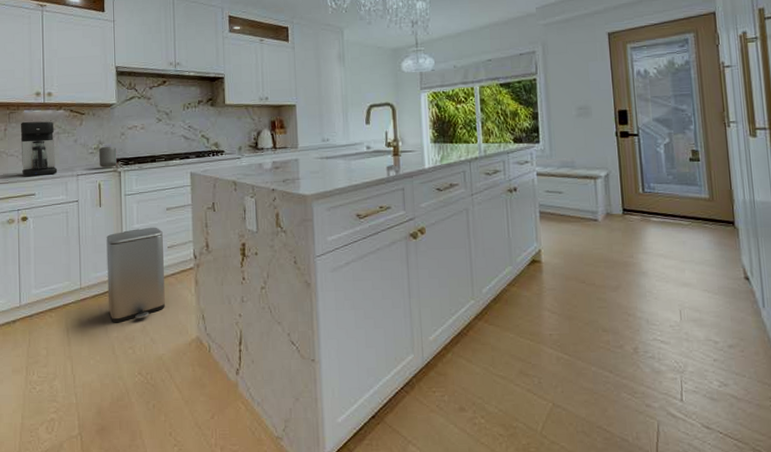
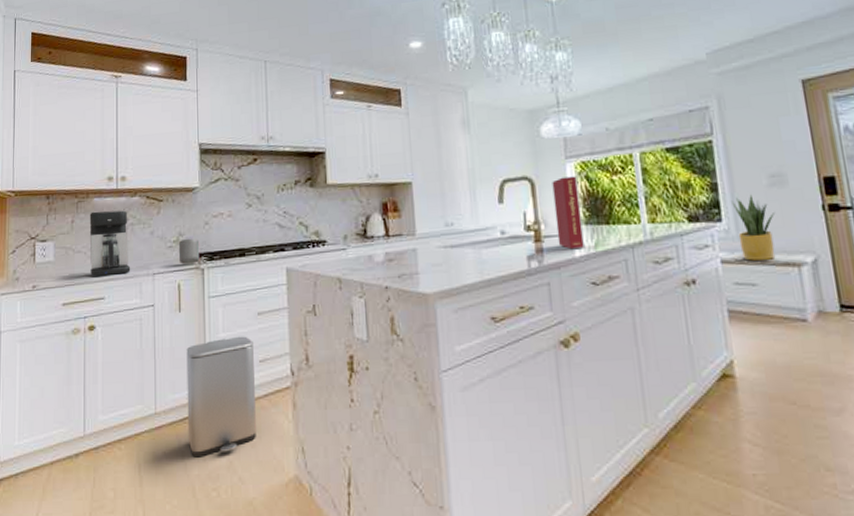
book: none [409,104,432,163] -> present [552,176,584,250]
planter: none [548,122,581,174] -> present [732,194,776,261]

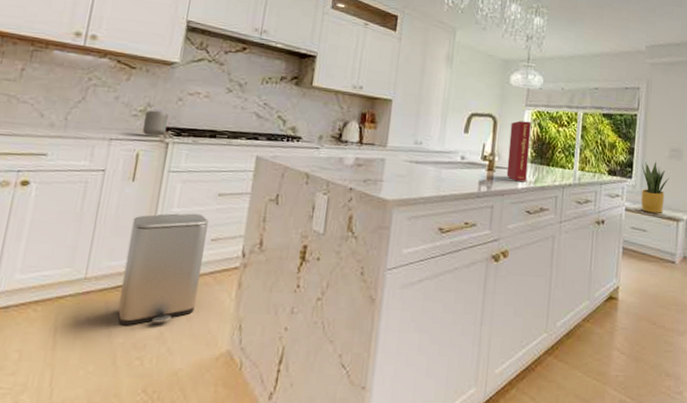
coffee maker: present [89,210,131,278] -> none [34,63,92,134]

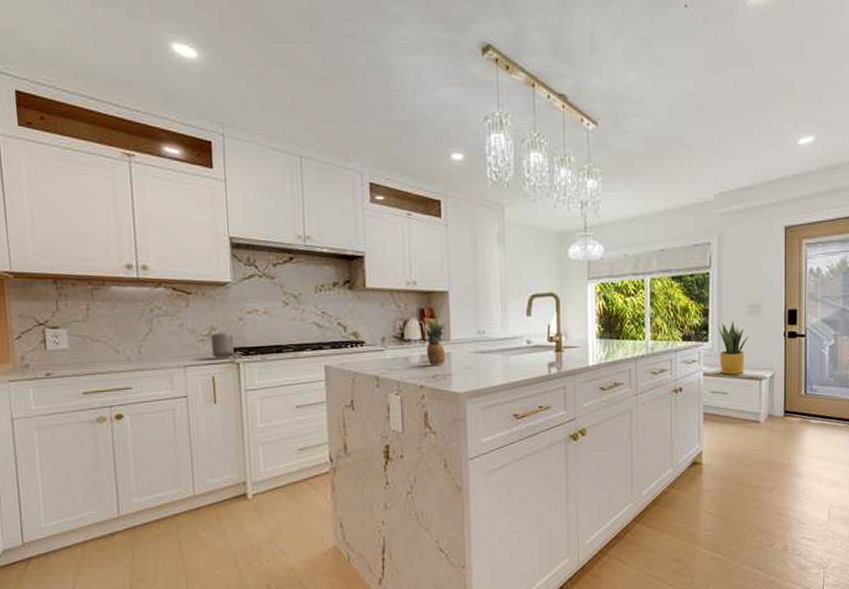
pedal bin: present [117,213,208,326] -> none [223,427,298,534]
fruit: none [361,121,388,170] -> present [423,317,449,365]
book: present [506,121,531,183] -> none [574,296,597,360]

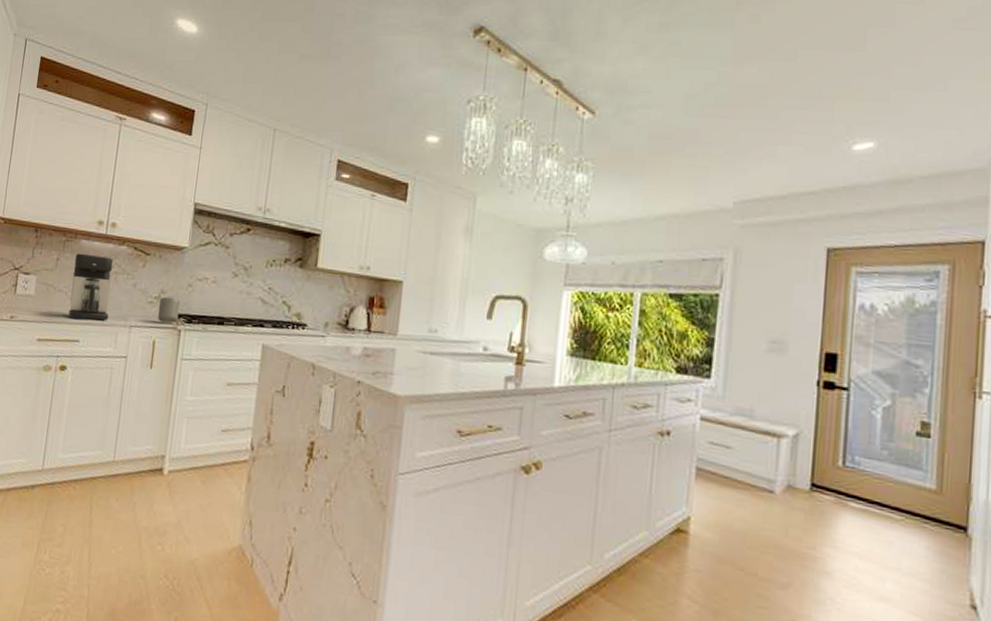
coffee maker: none [107,300,159,367] -> present [68,253,113,321]
fruit: present [423,317,449,365] -> none [369,306,398,361]
planter: present [718,320,749,374] -> none [723,357,768,426]

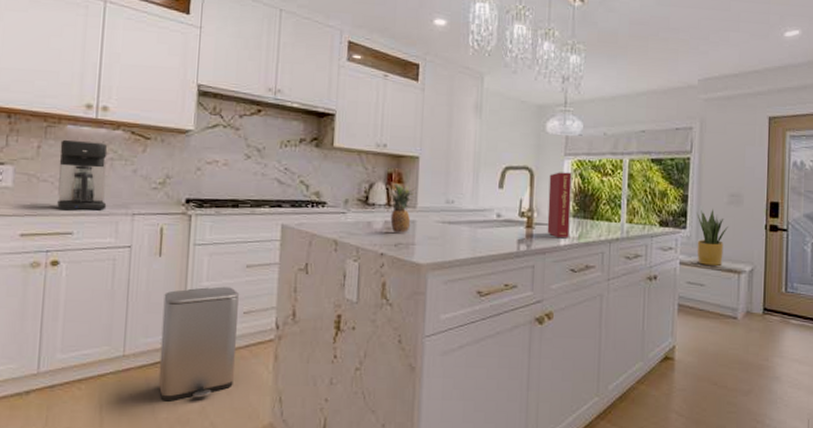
pedal bin: none [141,401,219,512] -> present [158,286,239,402]
canister: present [151,295,187,324] -> none [155,180,197,210]
fruit: none [369,306,398,361] -> present [389,182,417,233]
book: none [539,304,572,380] -> present [547,172,572,239]
planter: none [723,357,768,426] -> present [696,209,729,266]

